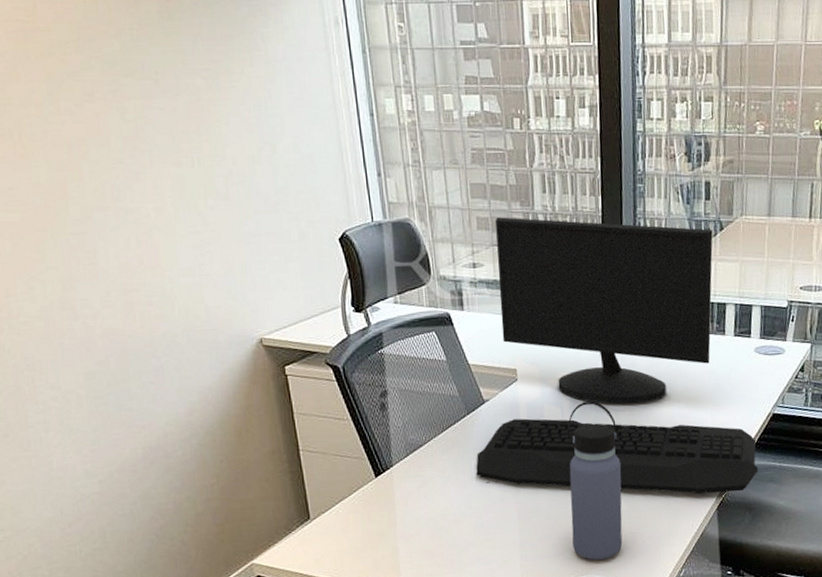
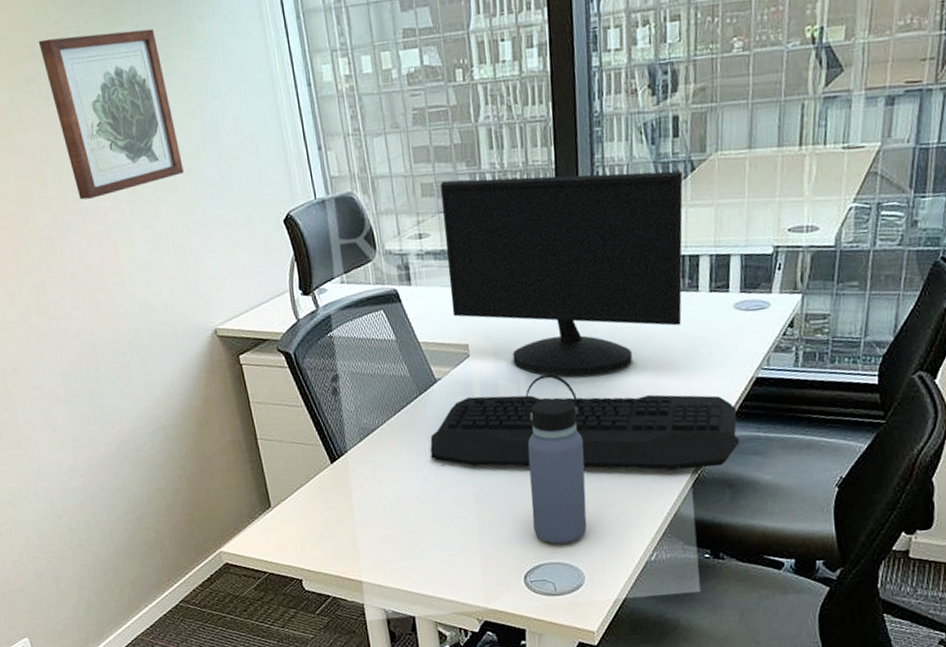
wall art: none [85,37,237,199] -> present [38,28,184,200]

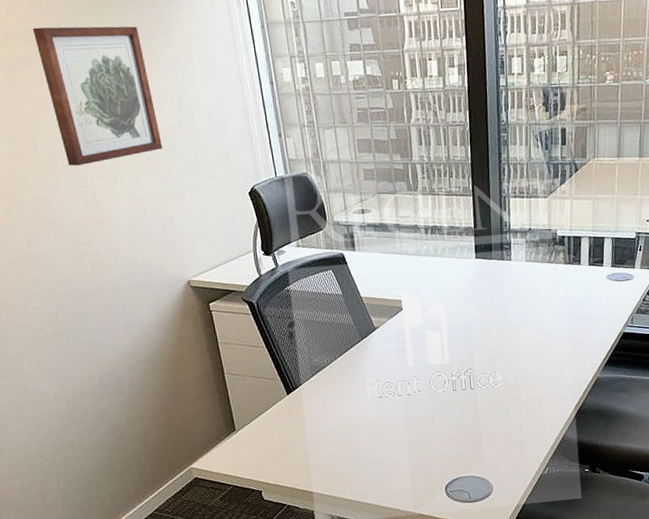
keyboard: present [430,394,740,470] -> none [370,342,611,403]
computer monitor: present [440,171,683,376] -> none [380,168,569,328]
water bottle: present [524,374,587,544] -> none [446,326,495,461]

